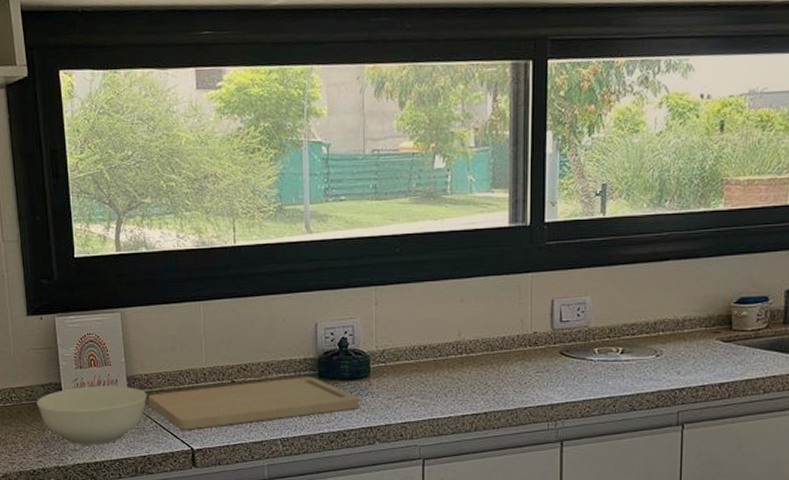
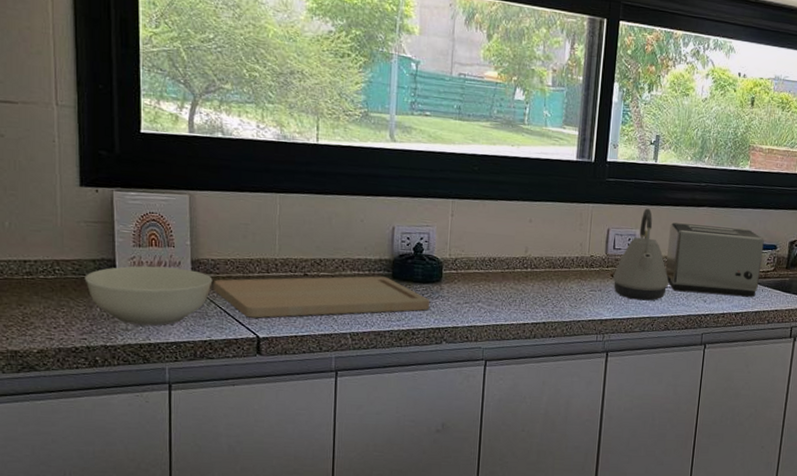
kettle: none [562,270,632,378] -> present [613,208,669,301]
toaster: none [625,281,751,364] -> present [665,223,764,297]

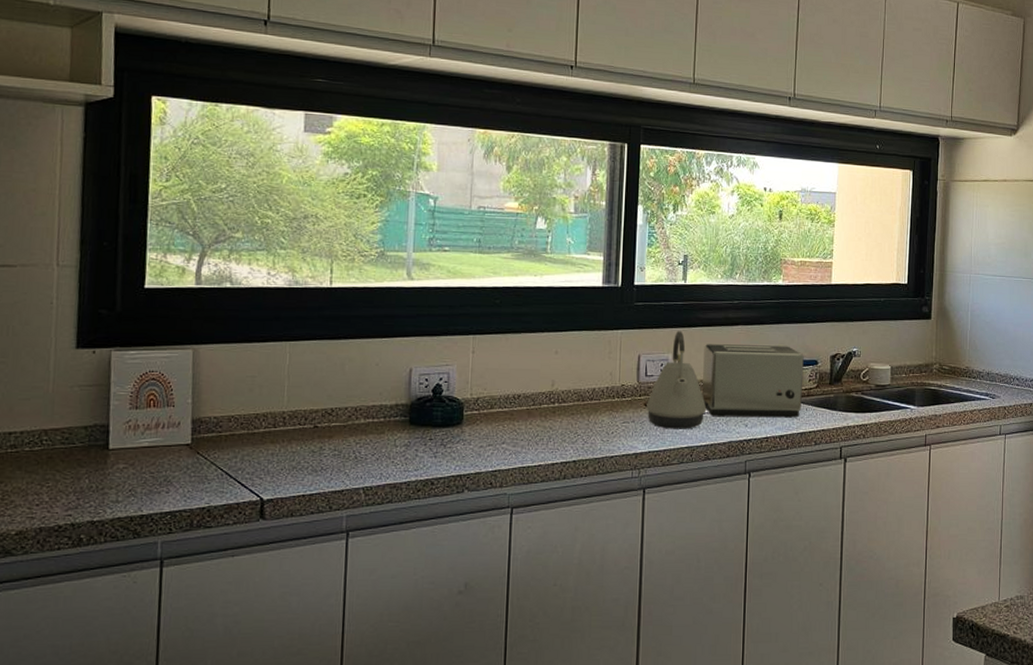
bowl: present [84,266,213,326] -> none [74,429,215,495]
cutting board: present [214,276,430,318] -> none [215,423,450,478]

